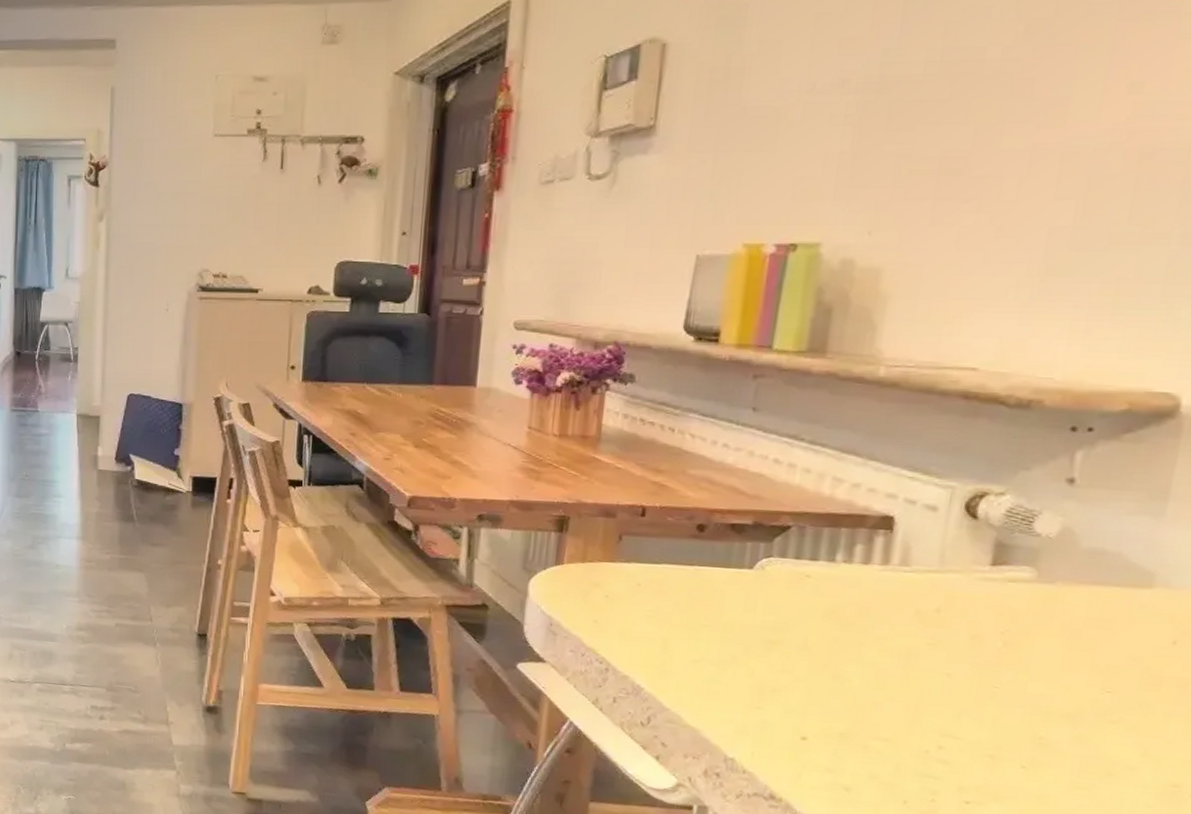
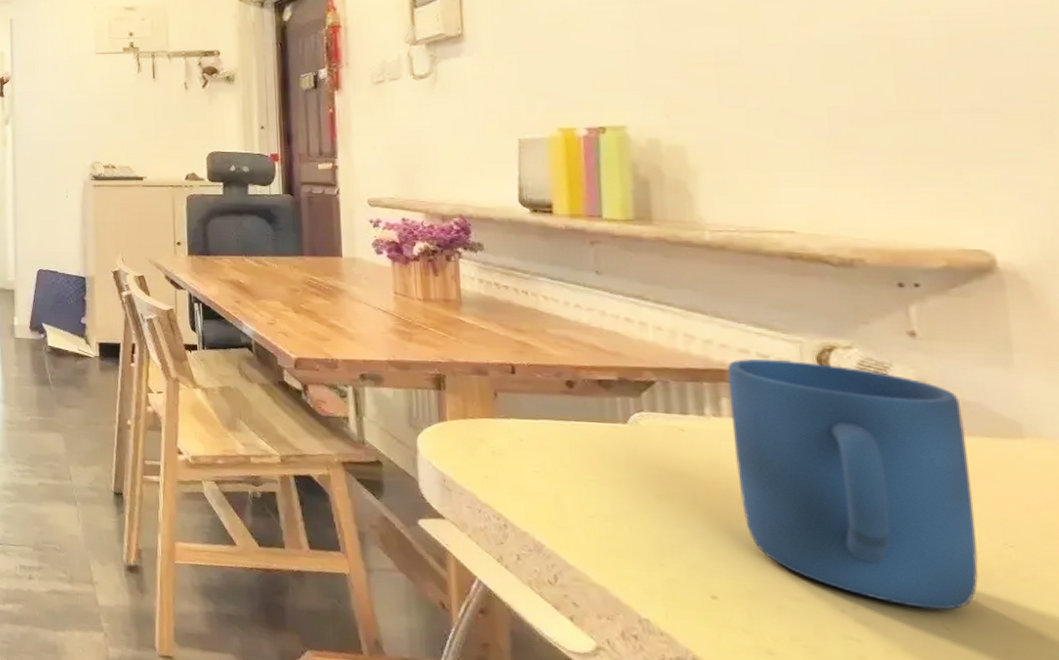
mug: none [852,504,1100,750] -> present [727,359,979,610]

